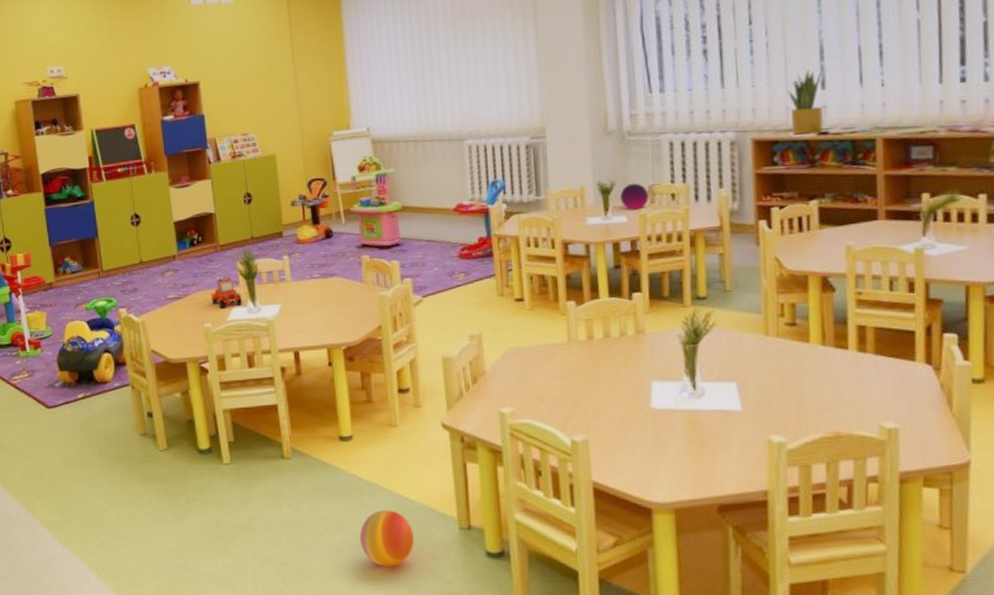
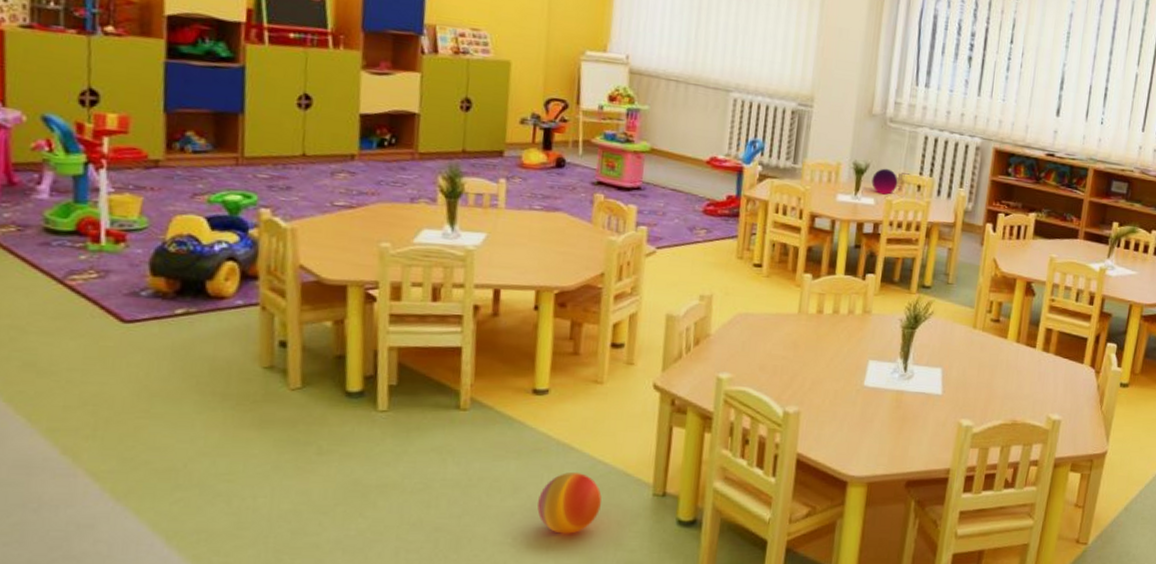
toy truck: present [211,276,242,309] -> none [395,191,438,228]
planter: present [787,69,824,136] -> none [1027,95,1060,155]

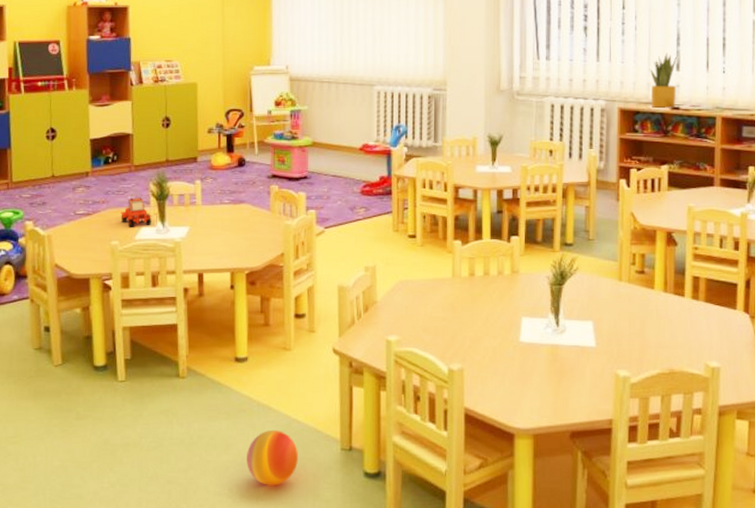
toy truck: none [395,191,438,228] -> present [120,196,151,227]
ball: present [871,168,898,195] -> none [506,138,531,162]
planter: none [1027,95,1060,155] -> present [649,53,678,109]

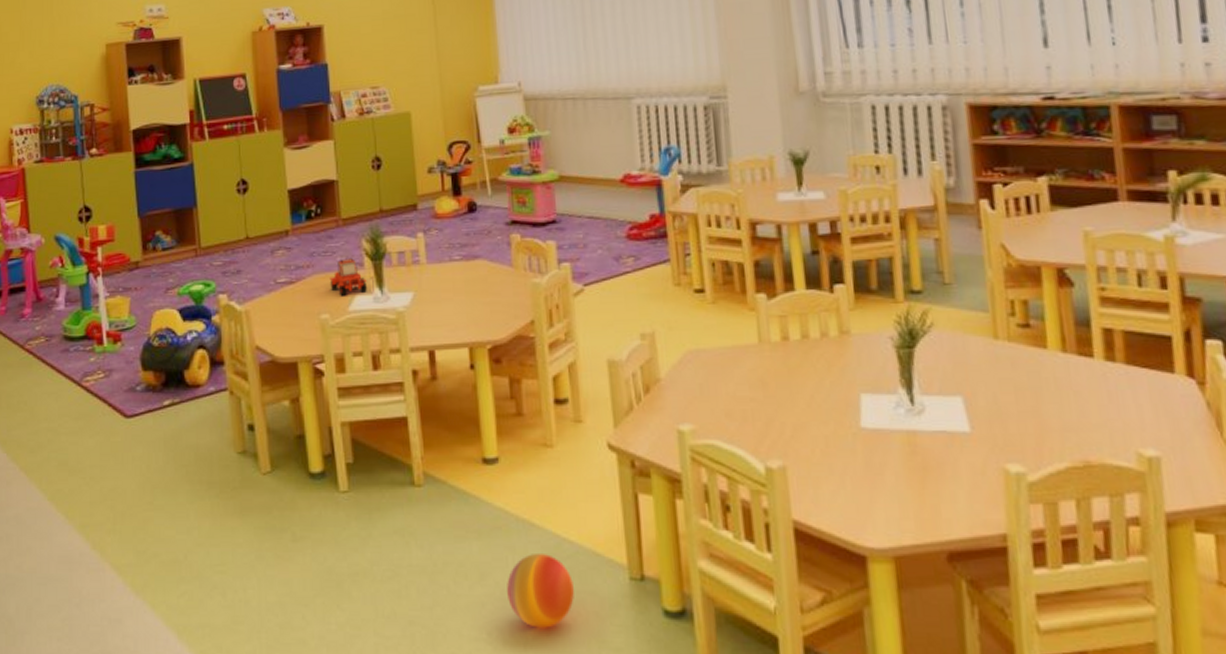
planter: present [649,53,678,109] -> none [1004,24,1049,101]

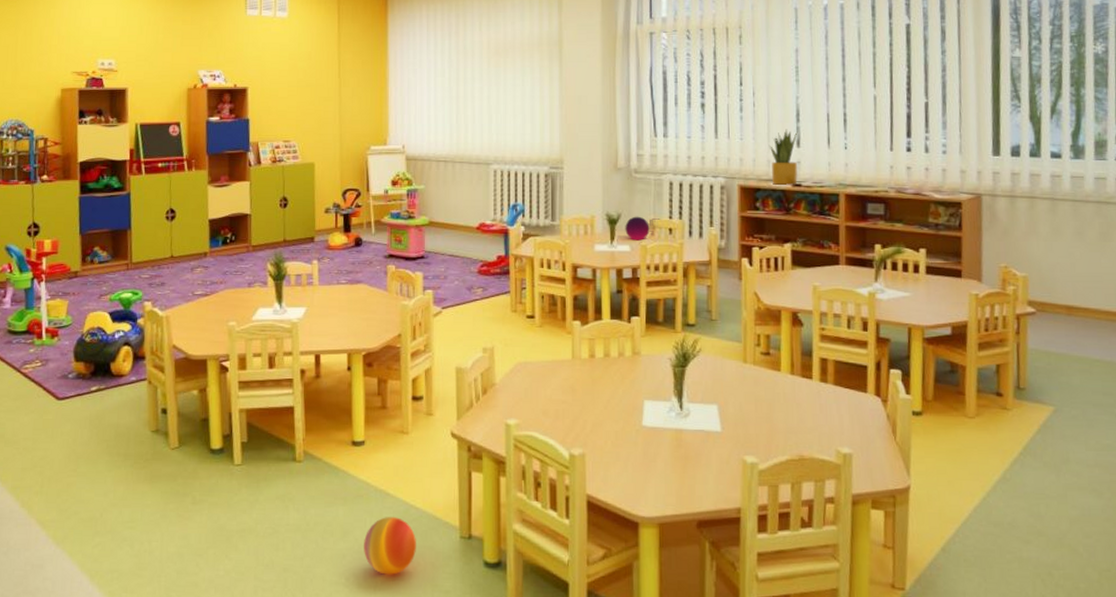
toy truck: present [329,257,367,296] -> none [238,276,269,308]
ball: none [815,152,850,185] -> present [625,216,650,241]
planter: none [1004,24,1049,101] -> present [769,129,798,186]

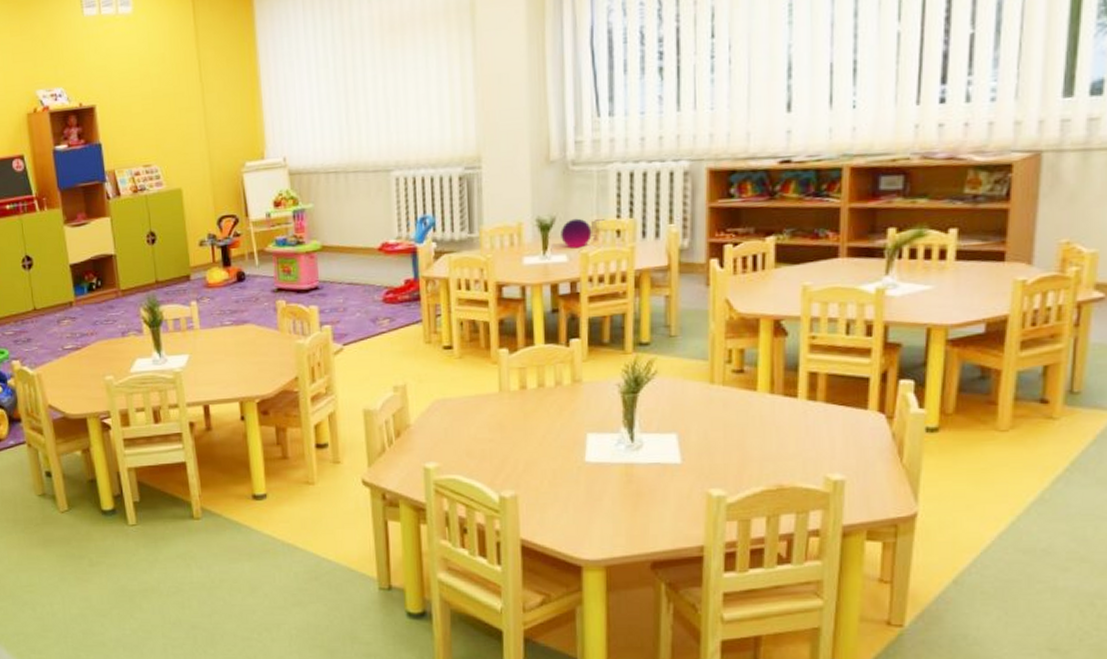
ball: present [364,517,416,575] -> none [274,571,331,629]
planter: present [769,129,798,186] -> none [748,89,789,164]

